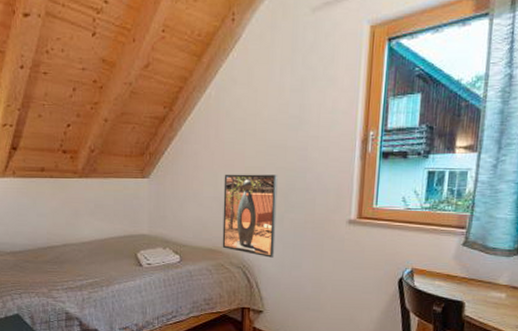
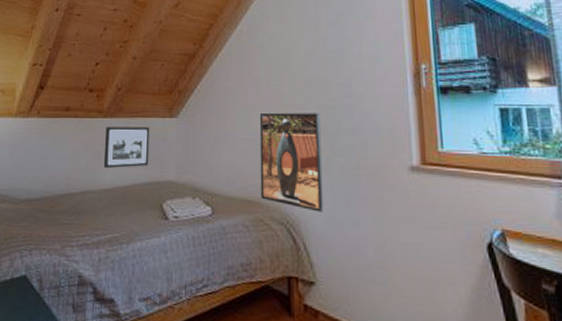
picture frame: none [82,186,123,224] -> present [104,126,150,169]

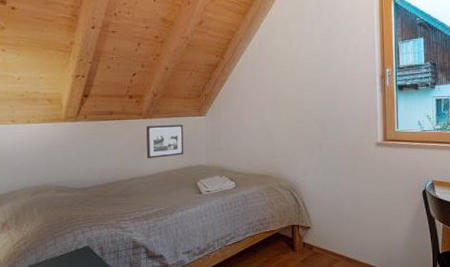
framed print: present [259,112,324,212] -> none [269,108,317,179]

